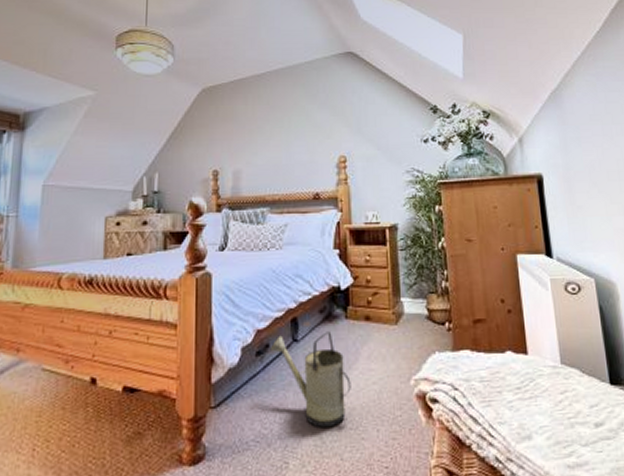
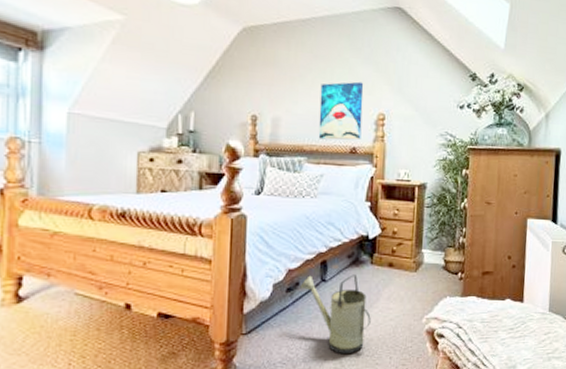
wall art: none [279,127,324,188] -> present [318,81,364,140]

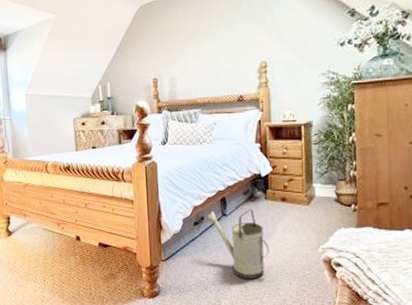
wall art: present [318,81,364,140] -> none [207,35,247,92]

